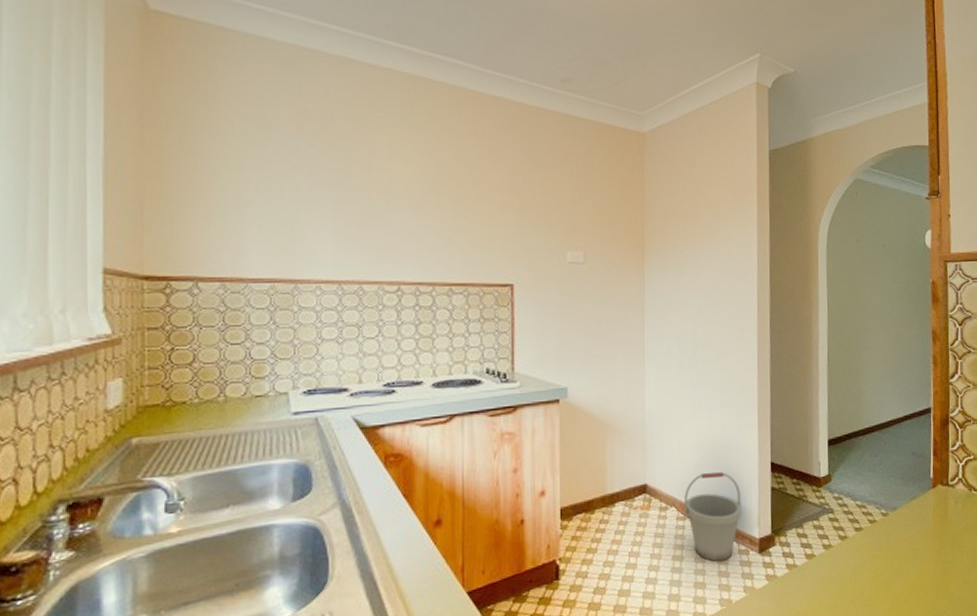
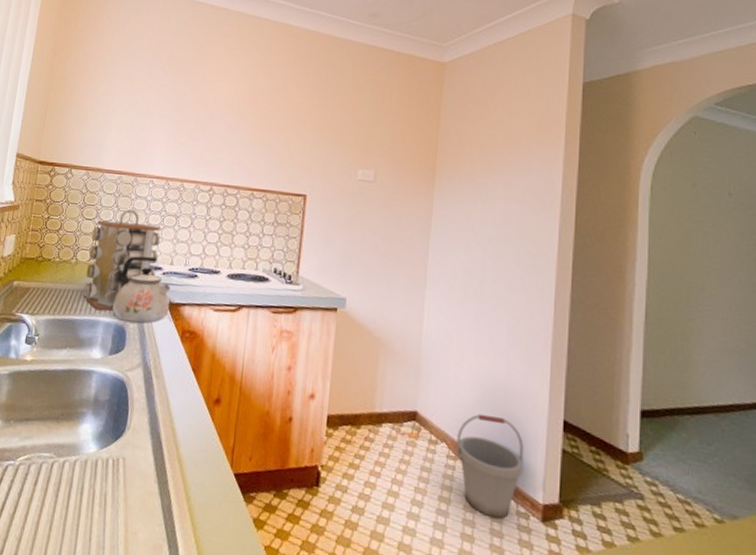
spice rack: none [242,325,341,453] -> present [83,209,161,312]
kettle: none [288,377,365,460] -> present [112,256,171,325]

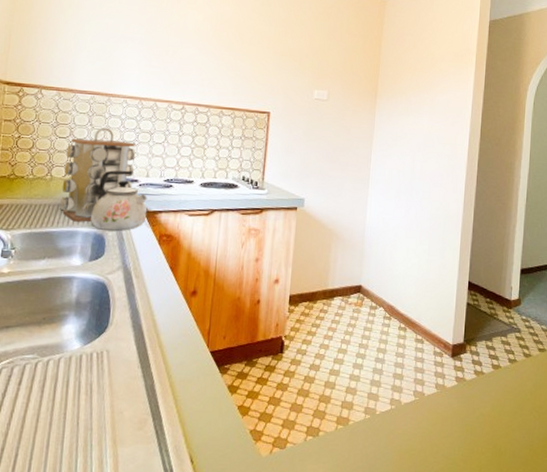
bucket: present [456,413,524,519] -> none [391,282,440,360]

